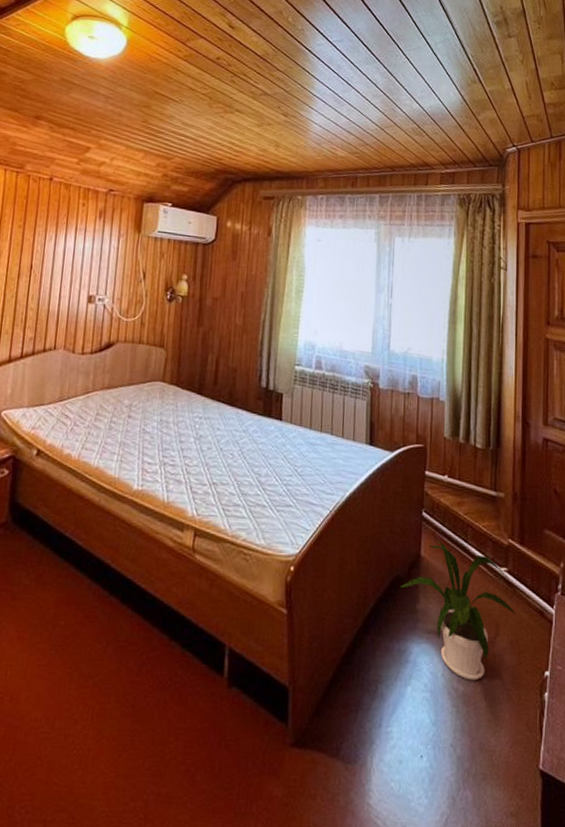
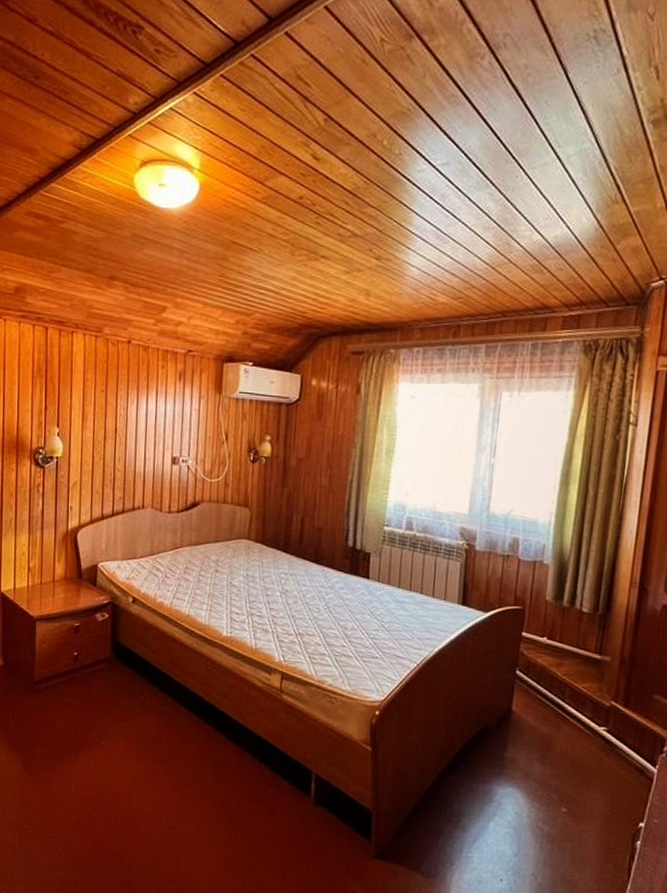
house plant: present [399,541,516,681] -> none [487,698,613,824]

